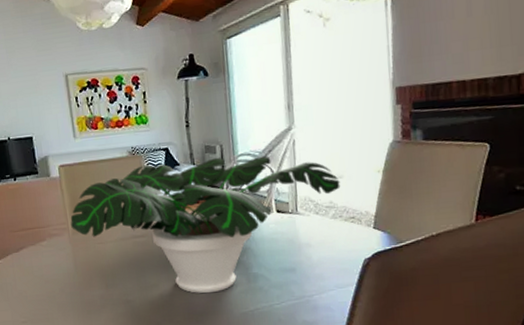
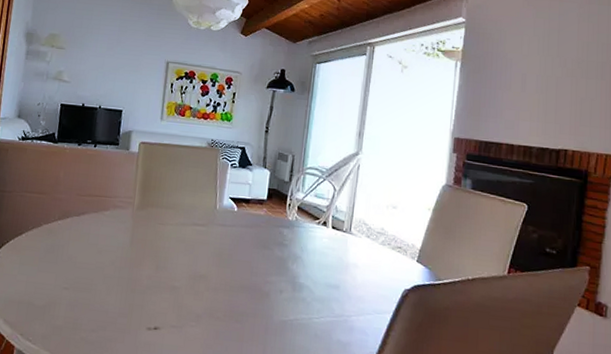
potted plant: present [70,156,340,294] -> none [137,158,394,295]

